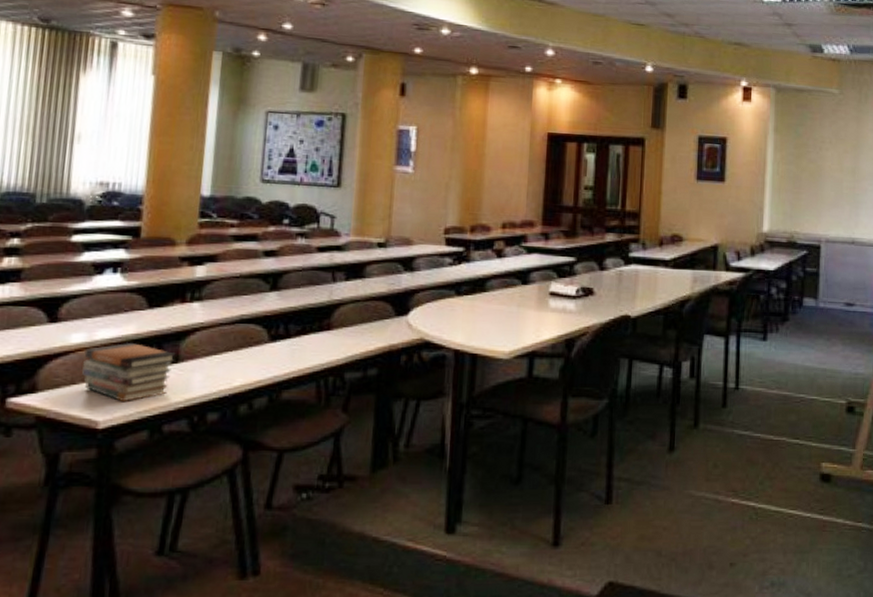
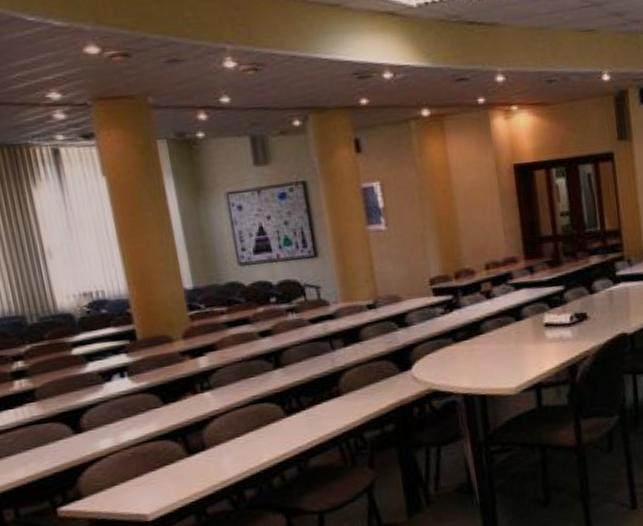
book stack: present [82,343,176,403] -> none [115,439,202,494]

